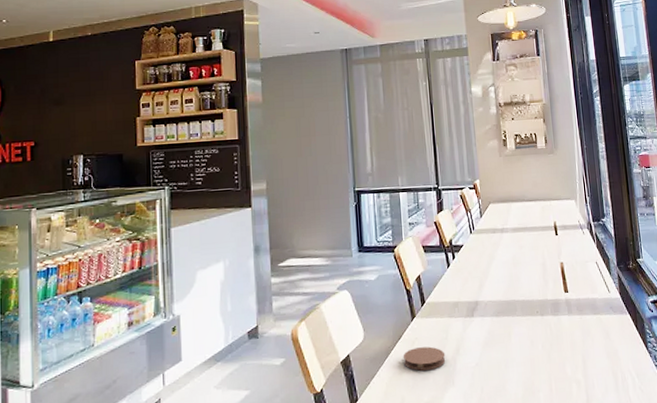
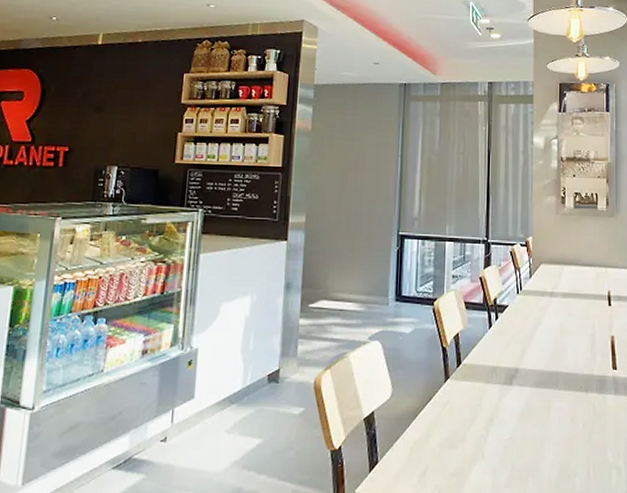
coaster: present [403,346,446,371] -> none [431,412,477,438]

